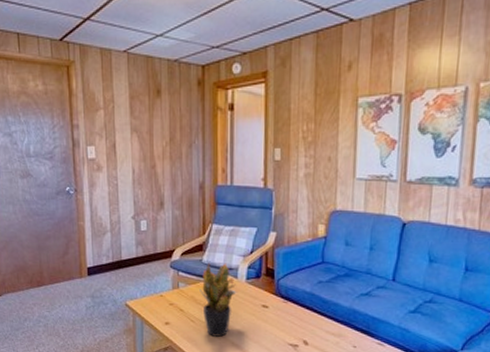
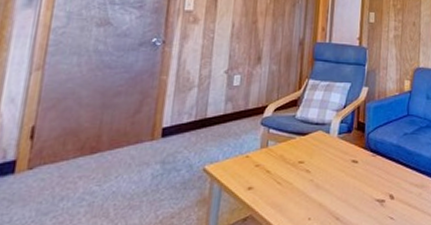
potted plant: present [200,262,238,337] -> none [290,118,330,199]

